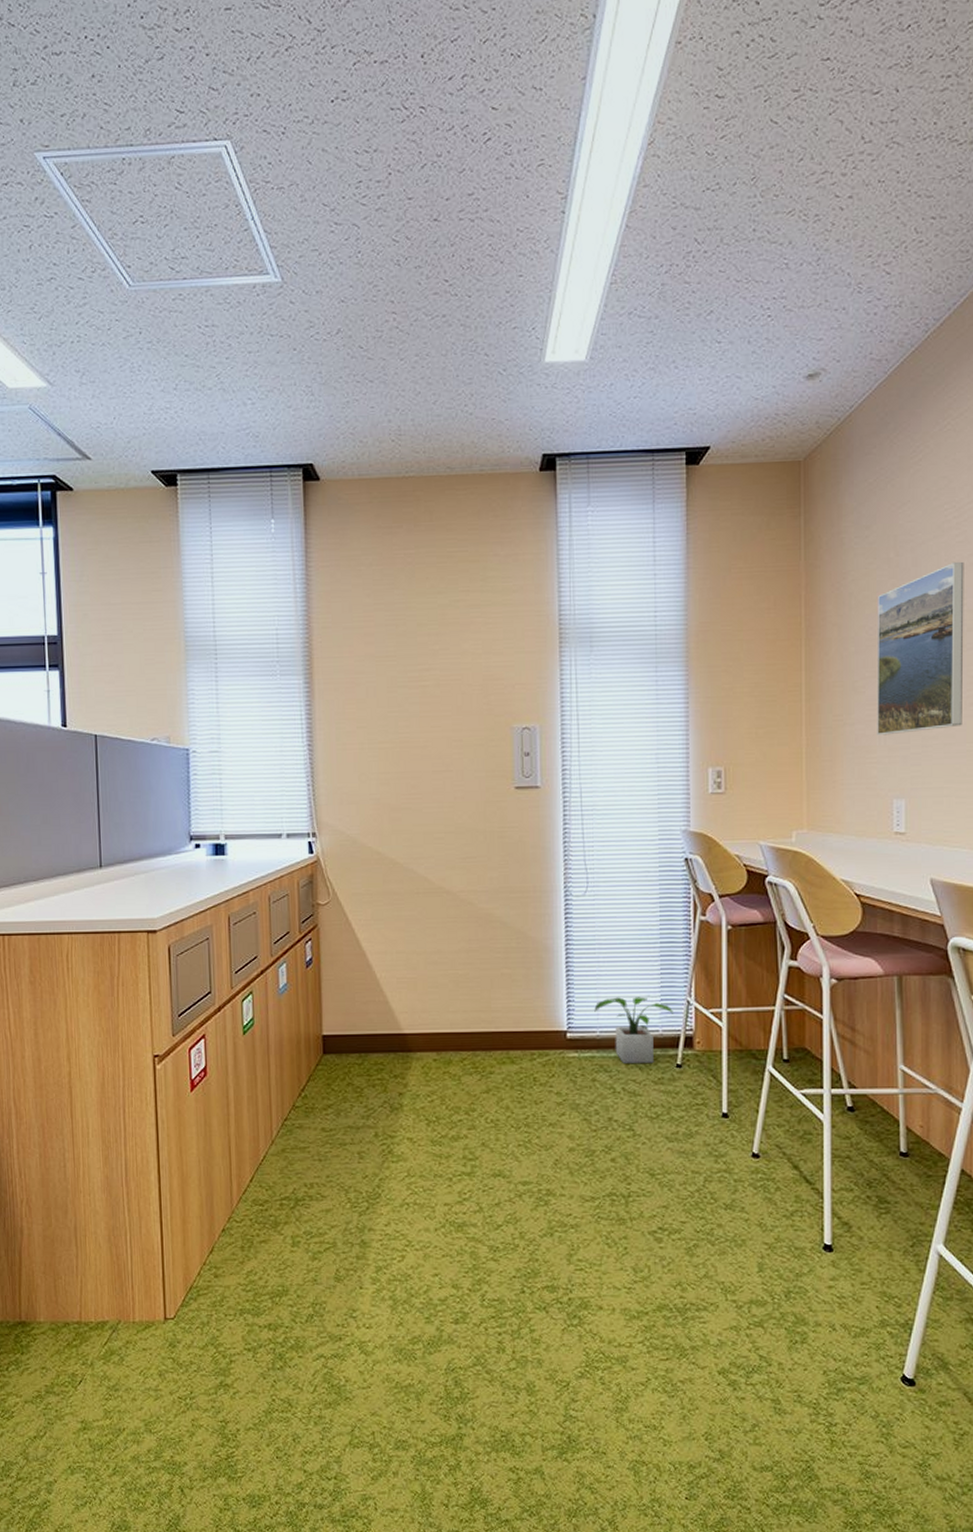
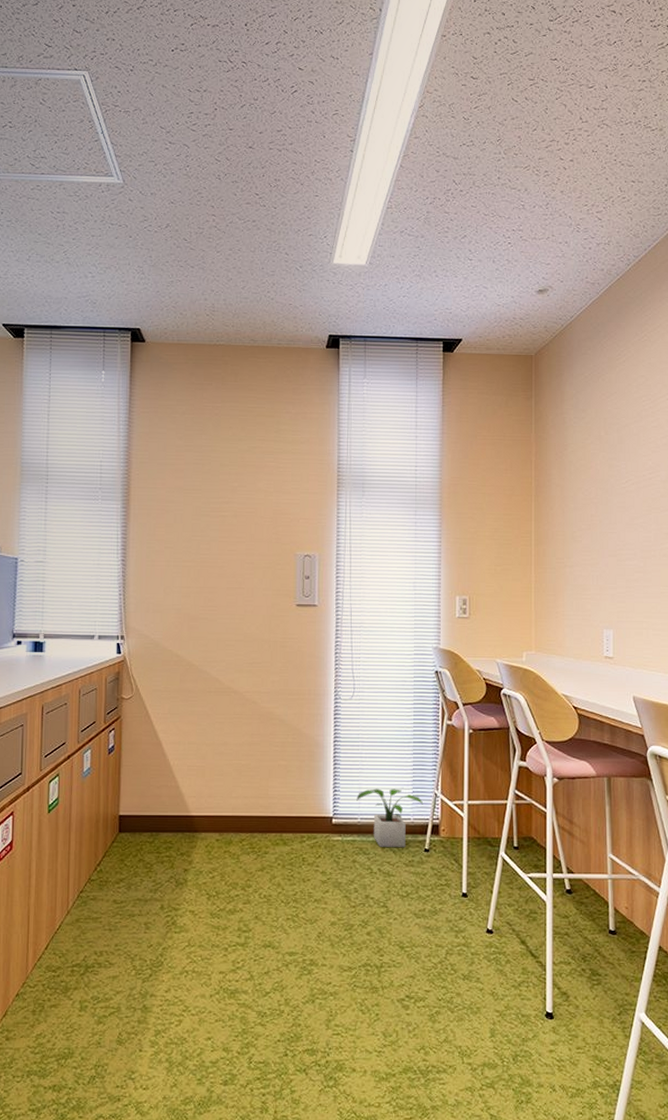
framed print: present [877,561,964,736] -> none [591,442,658,577]

